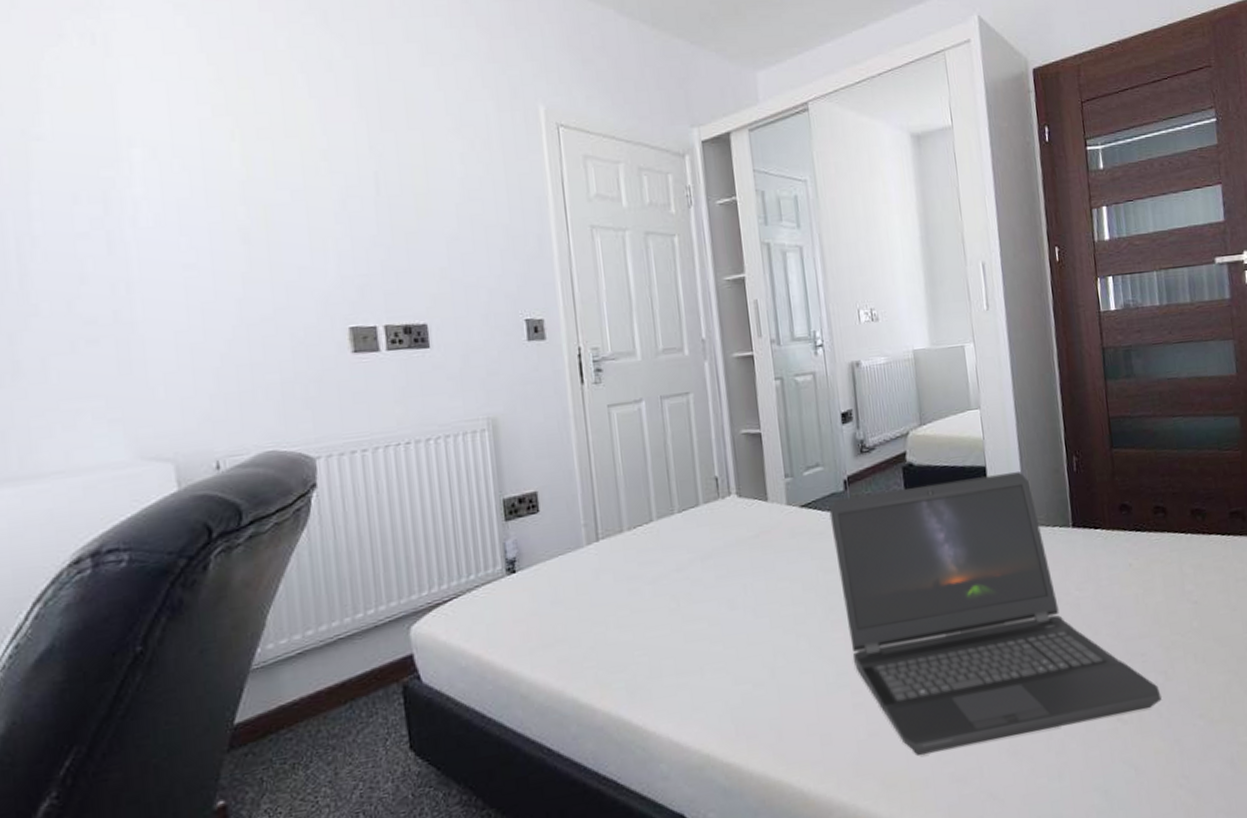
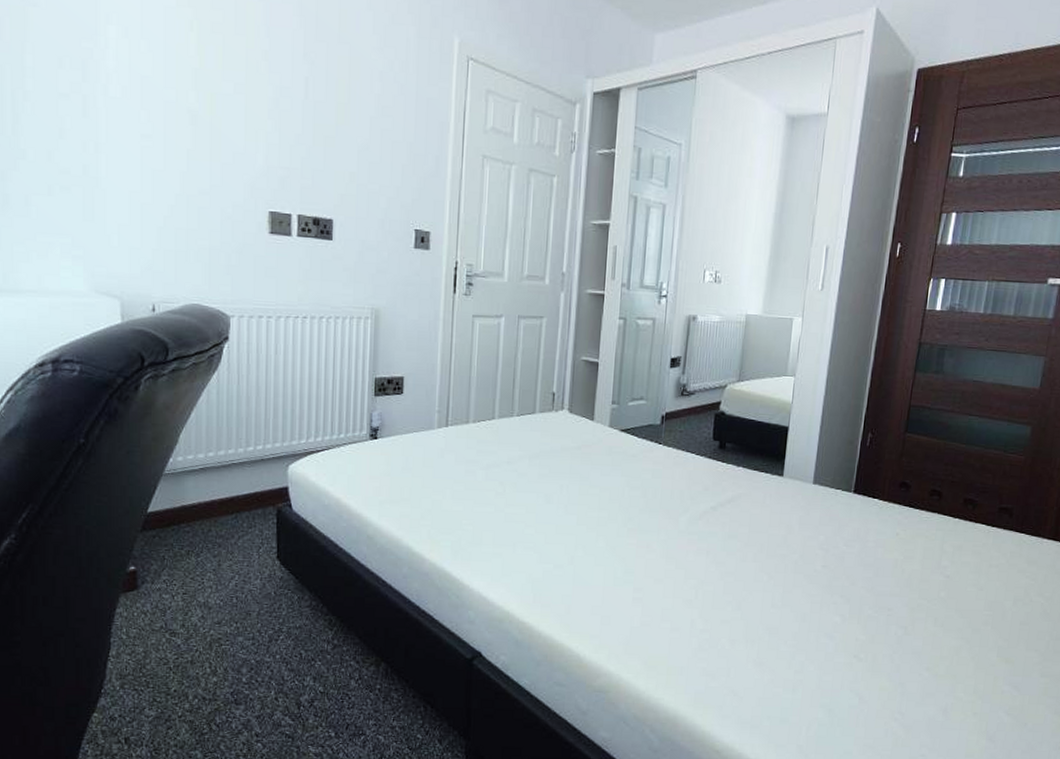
laptop computer: present [829,471,1162,755] -> none [641,430,897,653]

